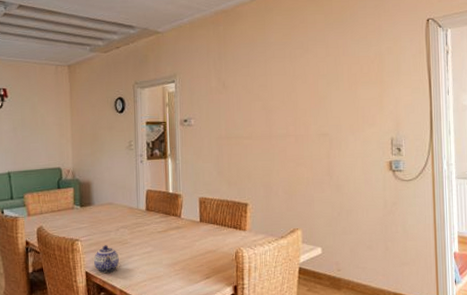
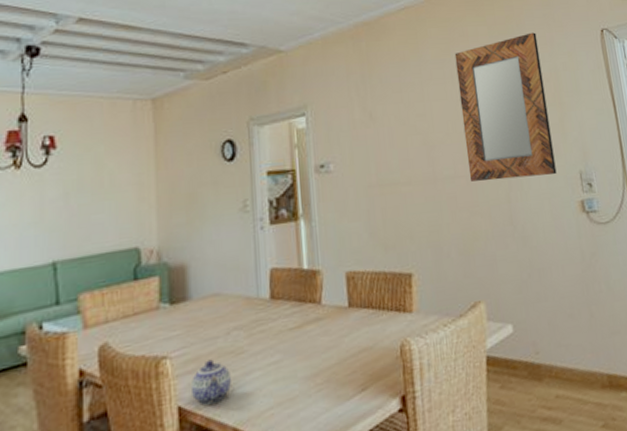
home mirror: none [294,21,371,140] -> present [454,32,557,181]

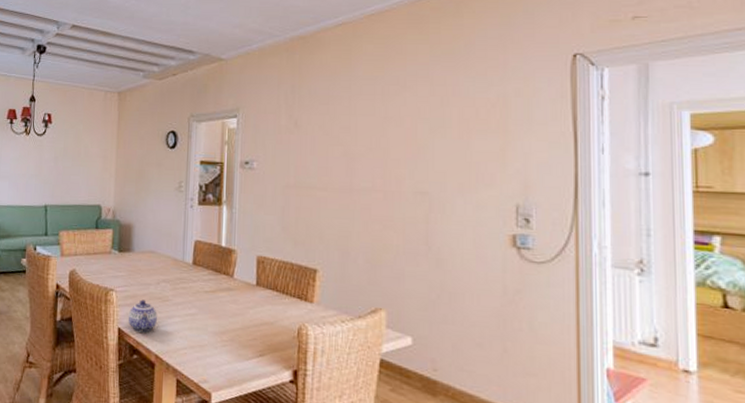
home mirror: present [454,32,557,181] -> none [387,54,488,204]

